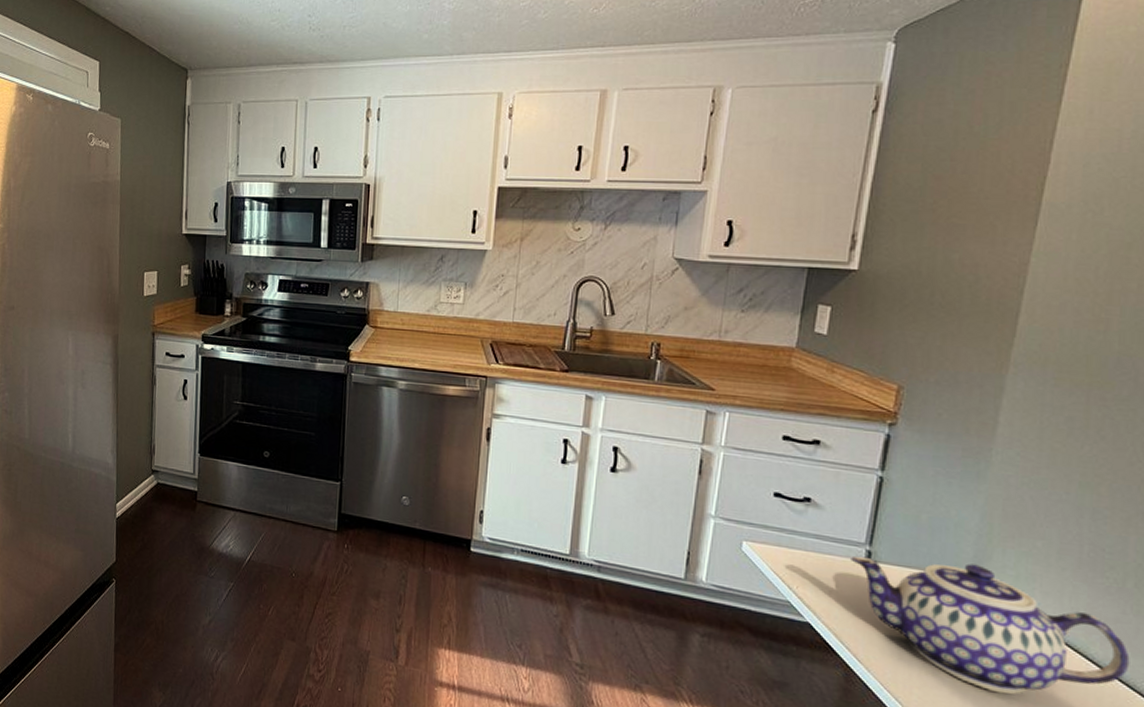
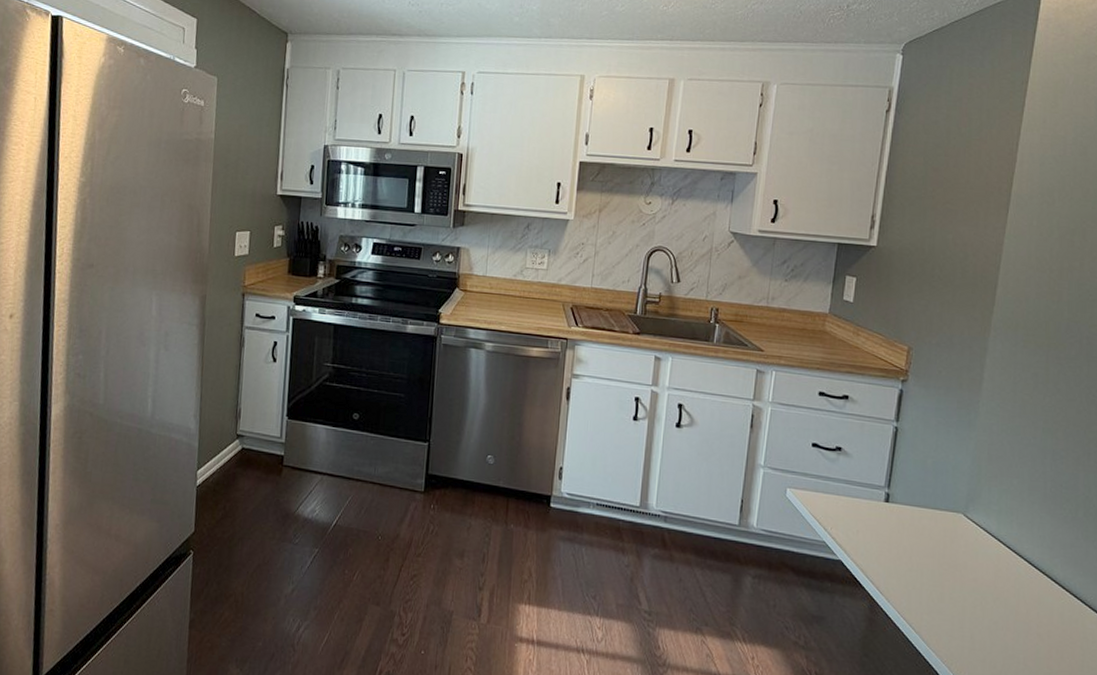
teapot: present [851,556,1130,695] -> none [873,498,1082,615]

